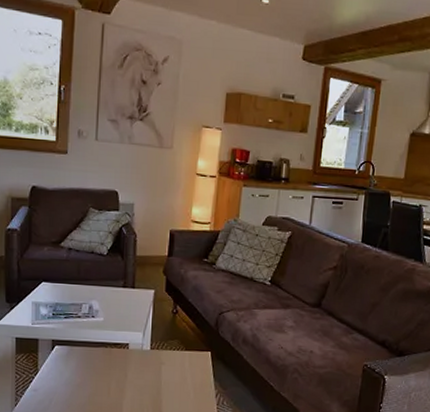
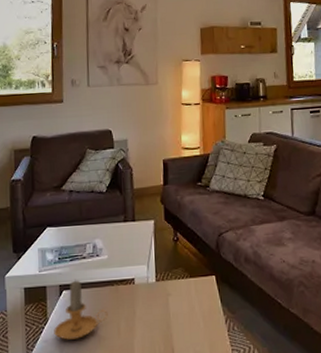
candle: none [44,336,99,393] -> present [54,279,108,340]

